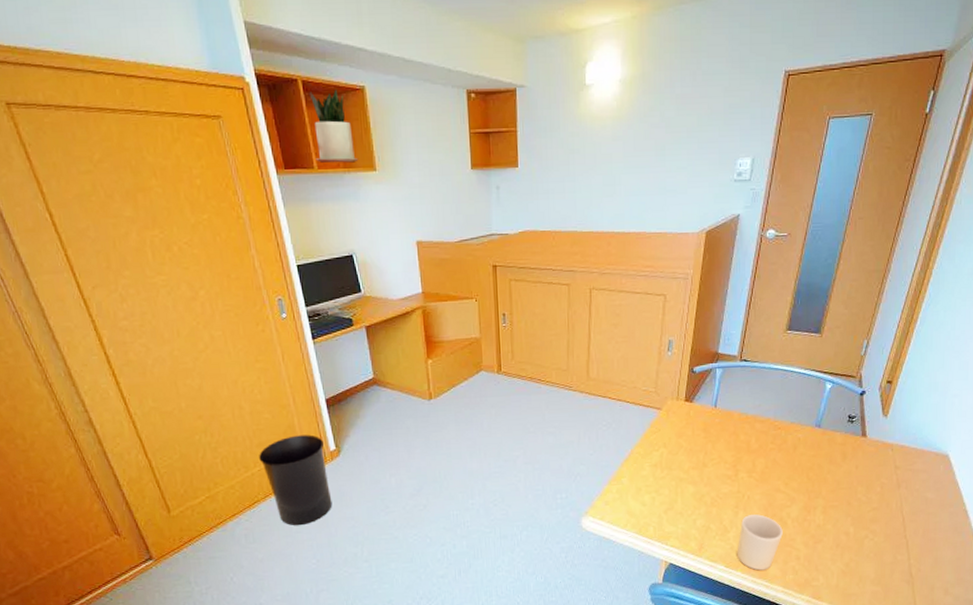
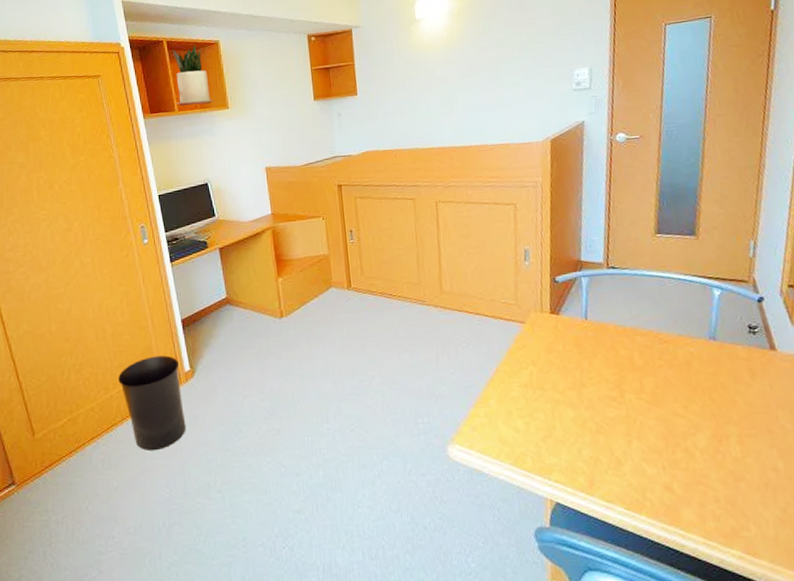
mug: present [737,514,783,571] -> none [636,444,692,515]

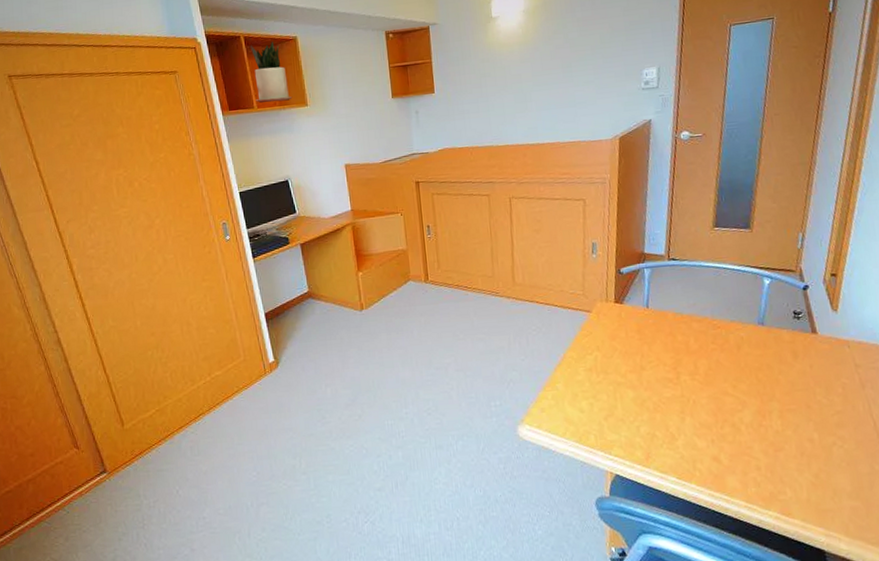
waste bin: present [118,355,186,450] -> none [204,347,272,437]

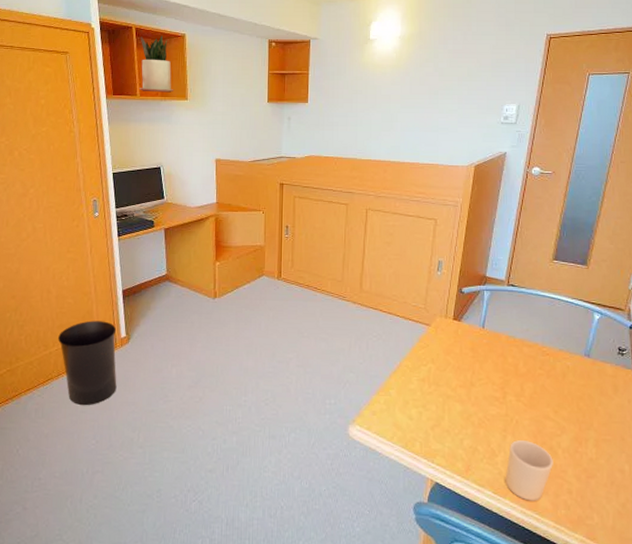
waste bin: none [204,347,272,437] -> present [58,321,117,405]
mug: none [688,420,738,483] -> present [505,440,553,501]

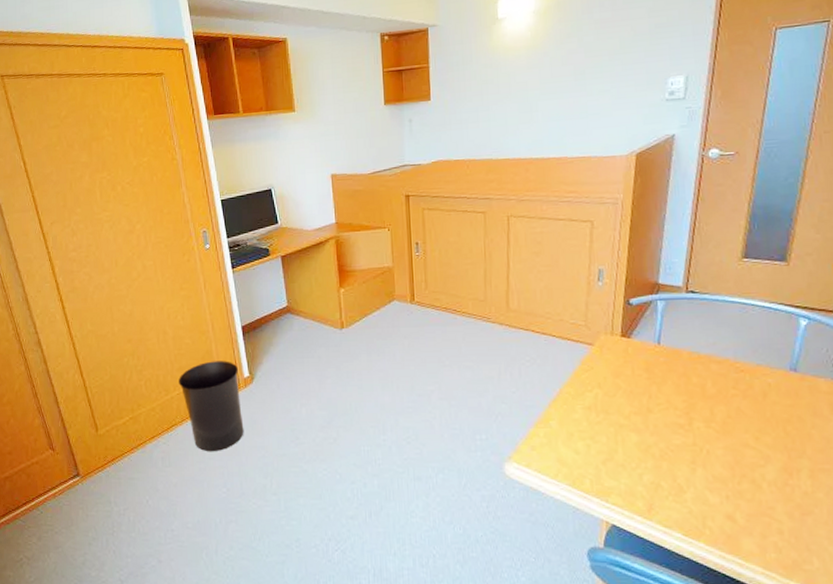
planter: present [139,35,174,93] -> none [238,43,280,108]
mug: present [505,440,553,501] -> none [697,473,757,544]

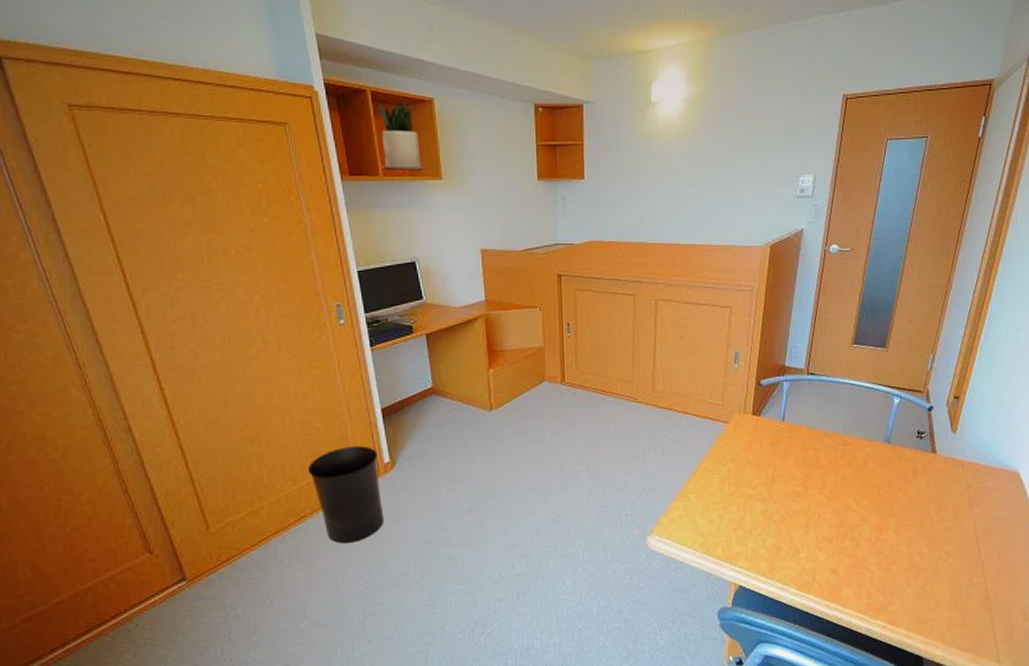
planter: none [238,43,280,108] -> present [377,100,425,171]

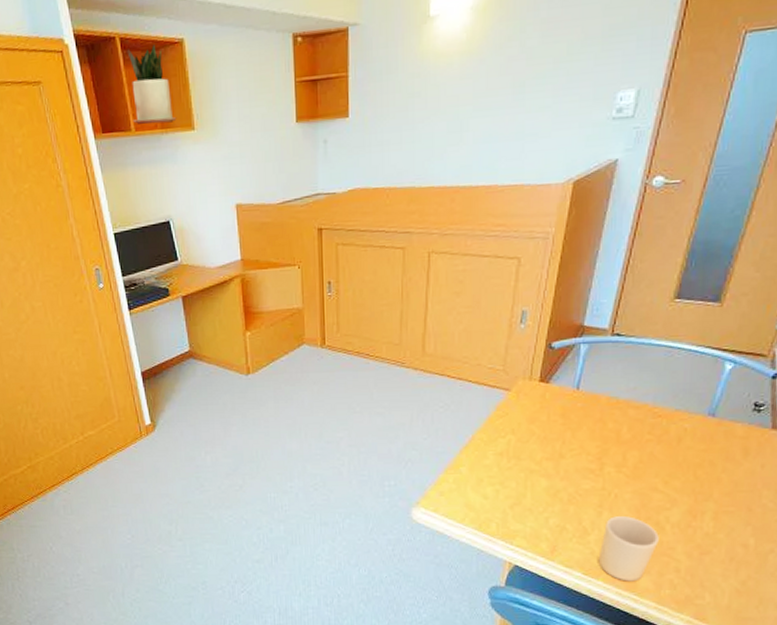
waste bin: present [308,446,384,543] -> none [77,408,147,499]
mug: none [808,534,855,594] -> present [598,516,659,582]

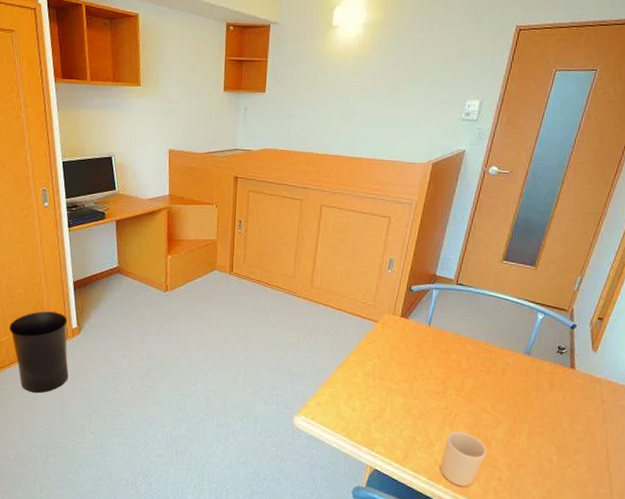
waste bin: none [77,408,147,499] -> present [9,311,69,393]
planter: present [127,44,177,125] -> none [89,15,127,78]

